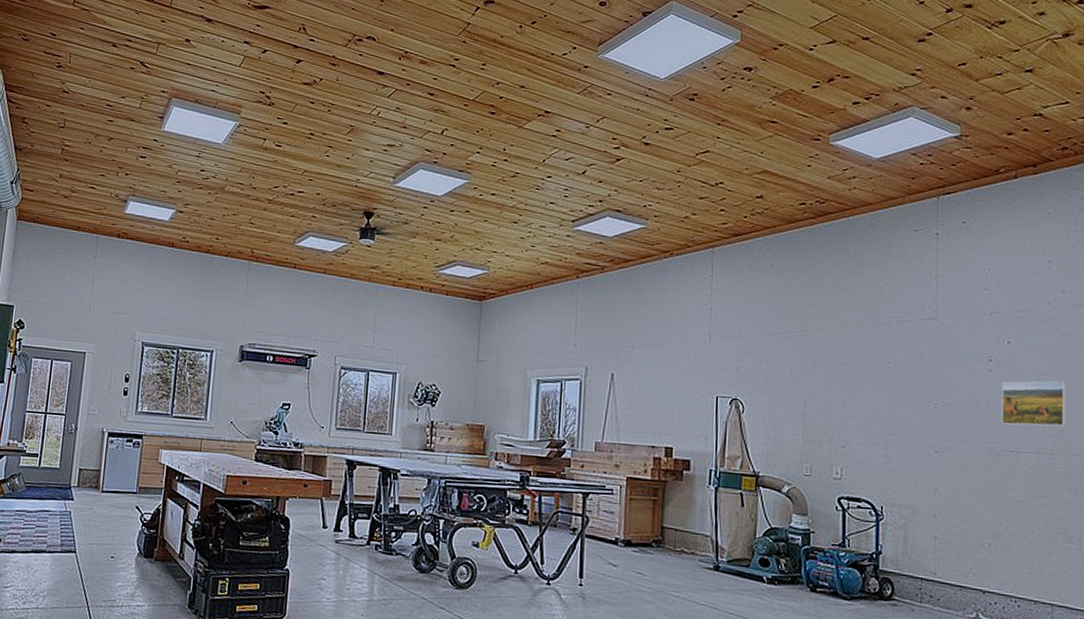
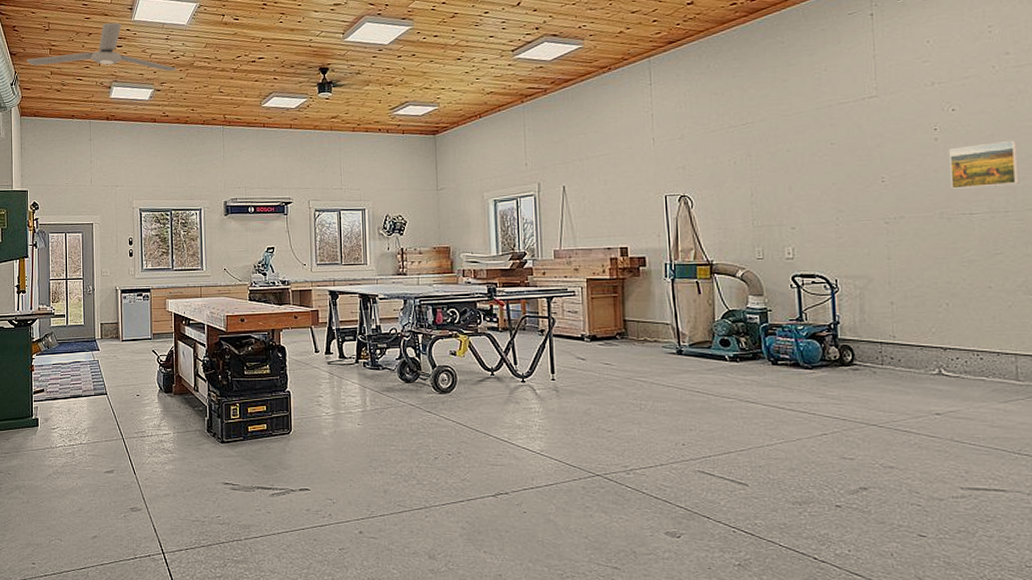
ceiling fan: none [32,129,205,193] -> present [26,22,177,72]

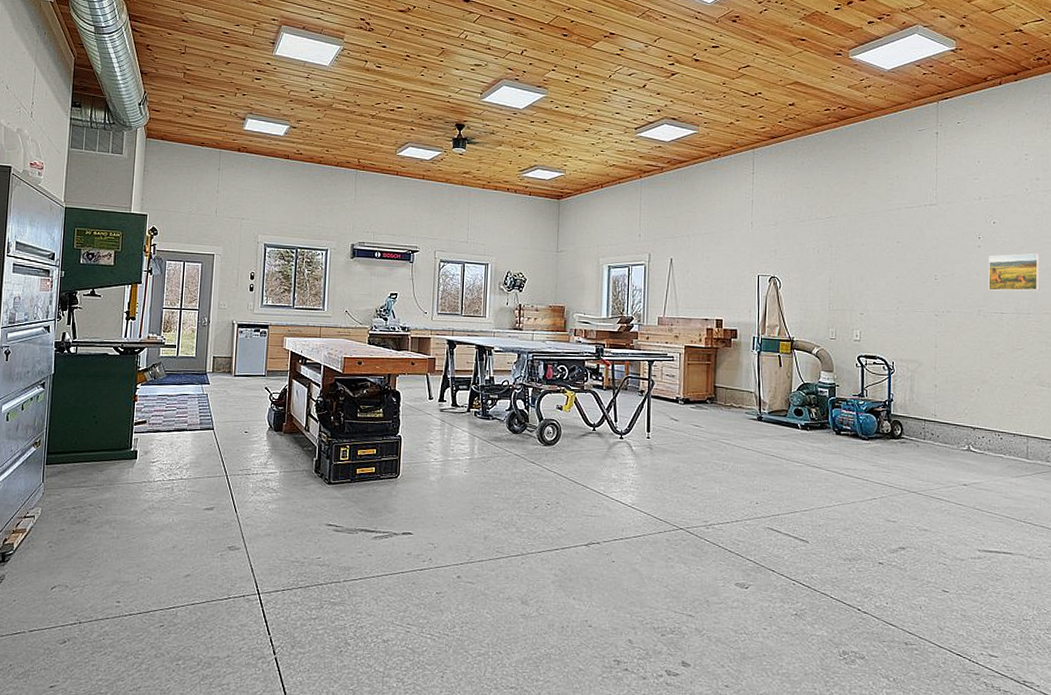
ceiling fan: present [26,22,177,72] -> none [158,54,315,111]

